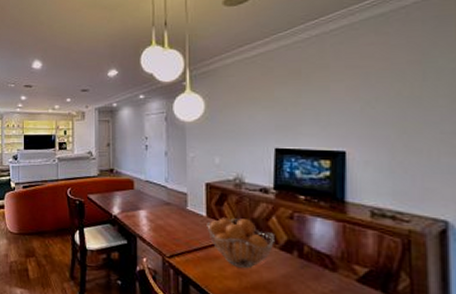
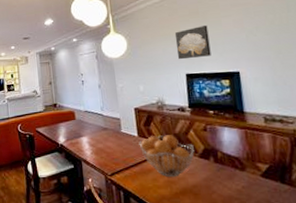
wall art: none [266,91,311,131] -> present [174,25,211,60]

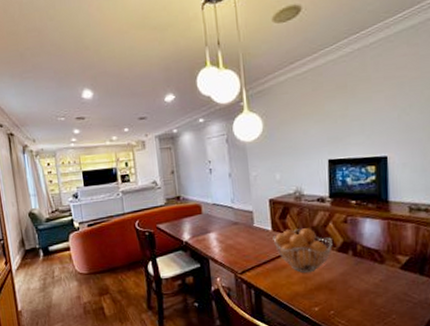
wall art: present [174,25,211,60] -> none [318,103,358,144]

